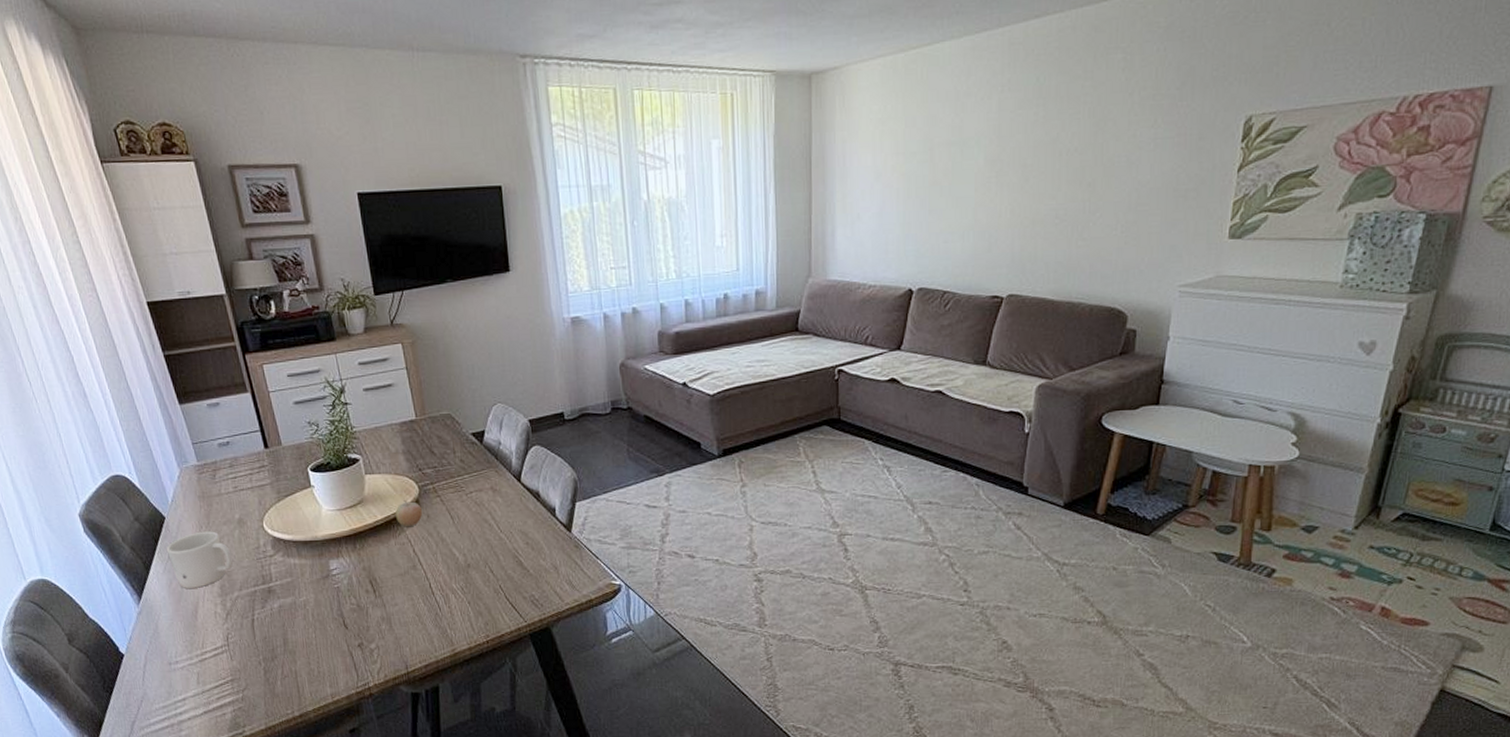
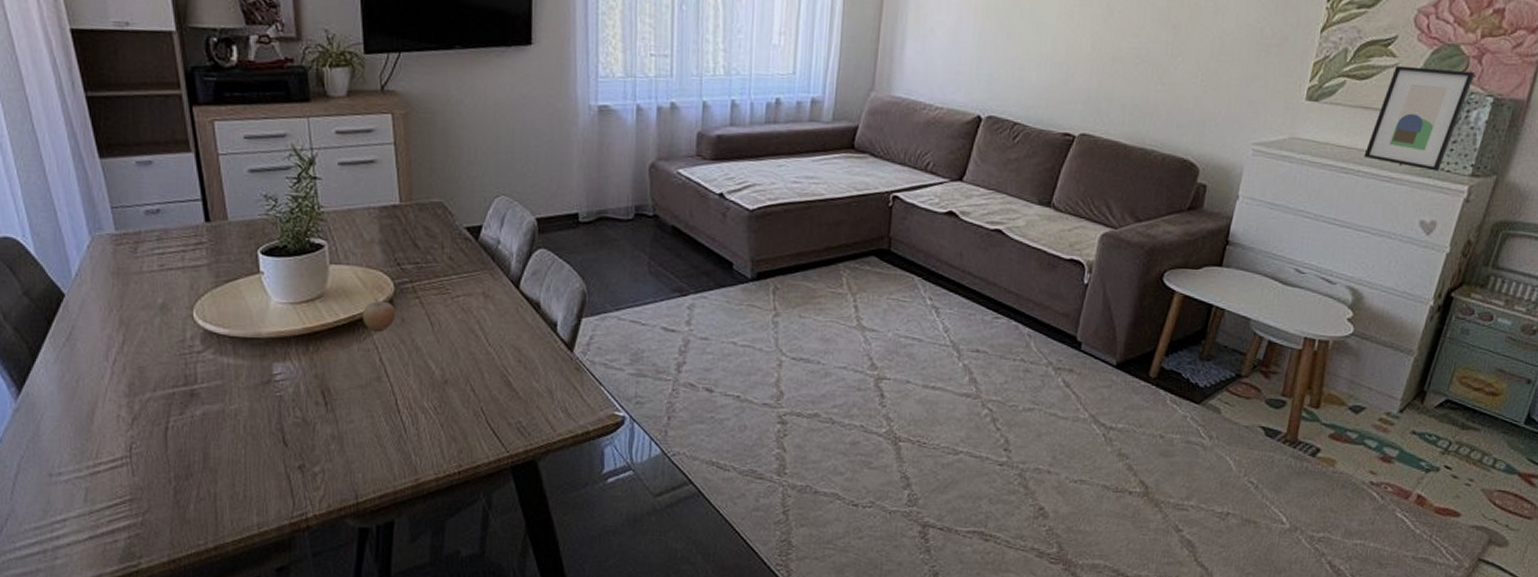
mug: present [166,531,234,588] -> none [61,315,149,384]
picture frame: none [1293,190,1406,293] -> present [1363,65,1477,172]

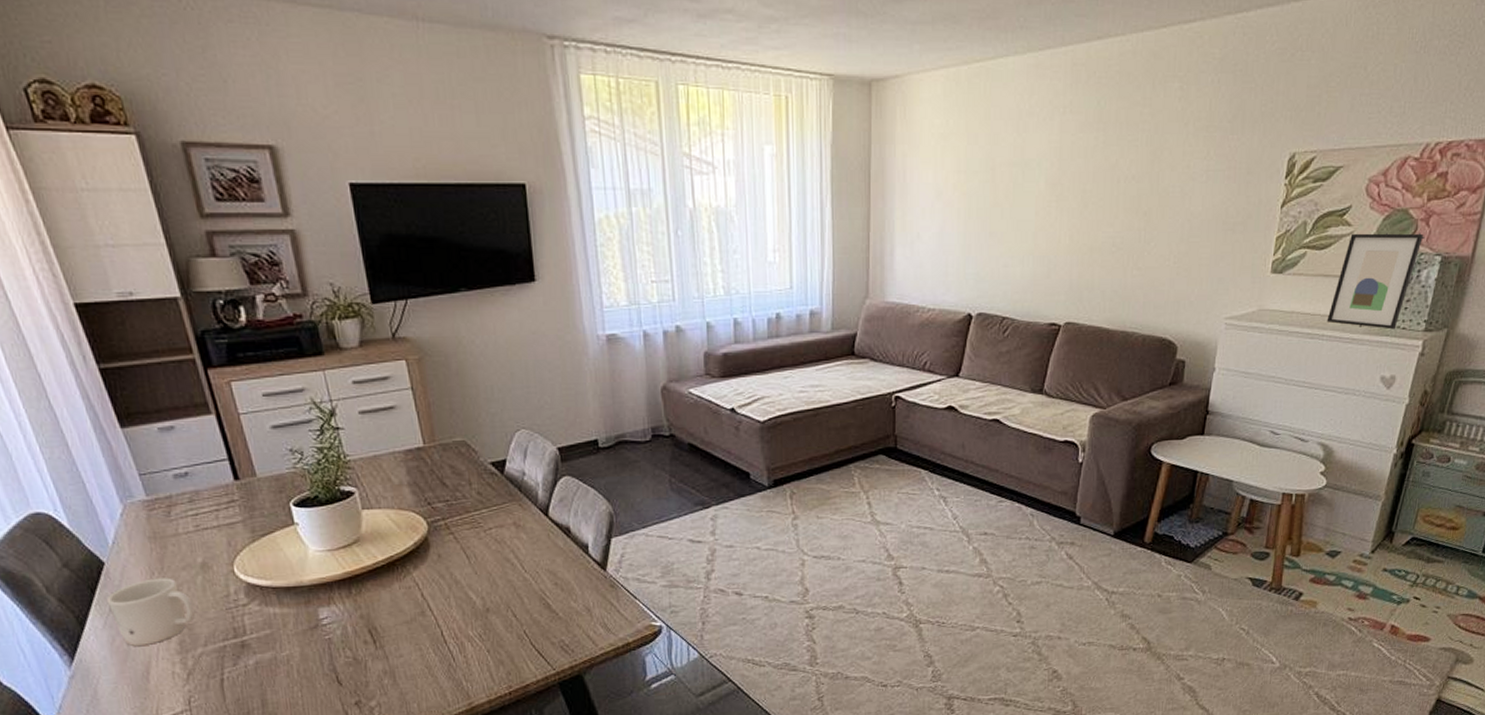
mug: none [61,315,149,384] -> present [106,577,196,646]
fruit: present [363,299,397,331] -> none [399,538,433,569]

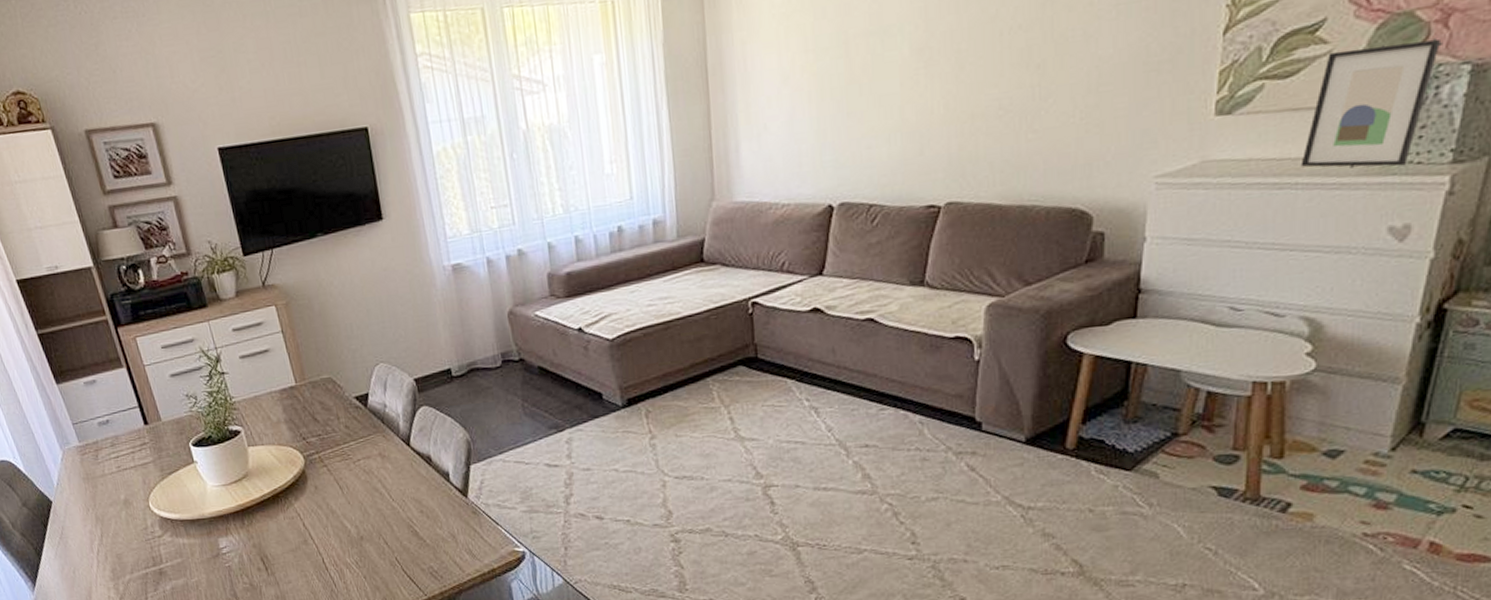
mug: present [106,577,196,646] -> none [55,513,123,574]

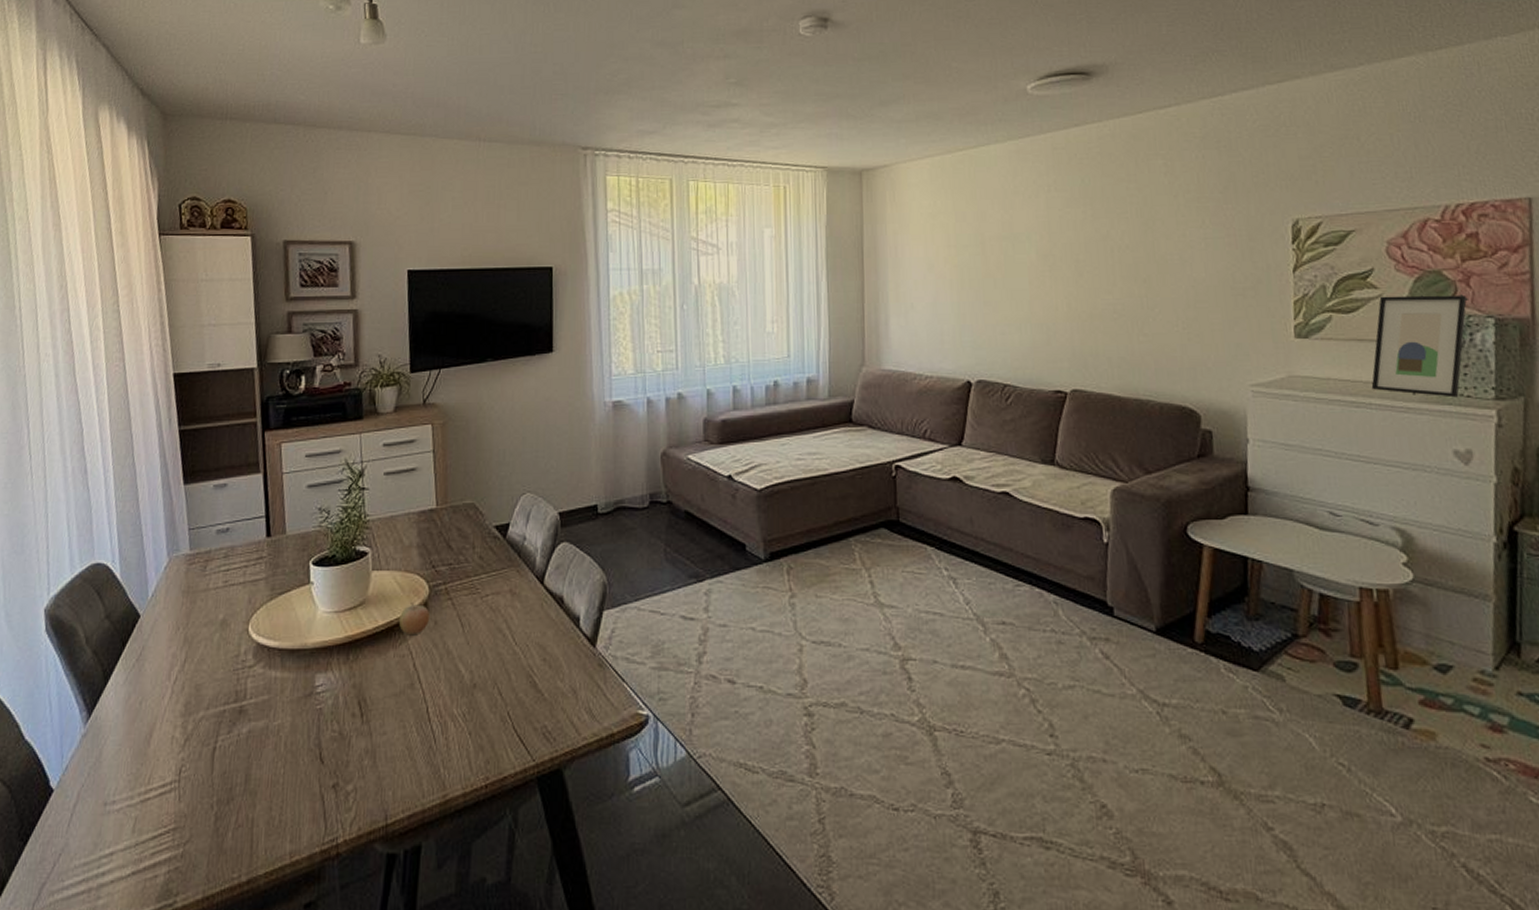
fruit: none [282,472,310,500] -> present [399,603,431,636]

